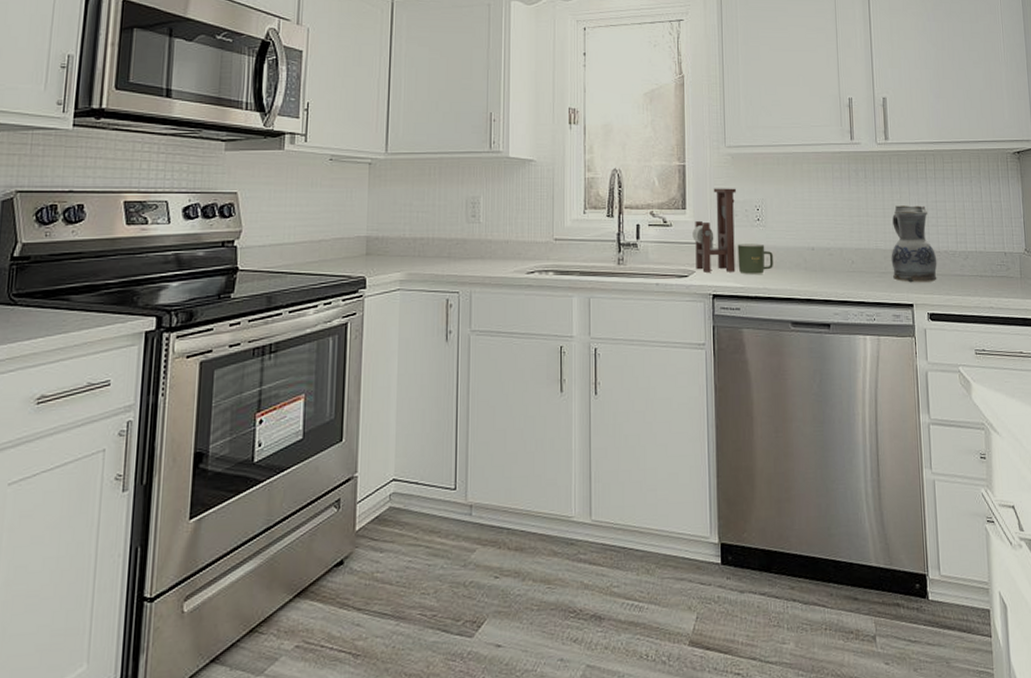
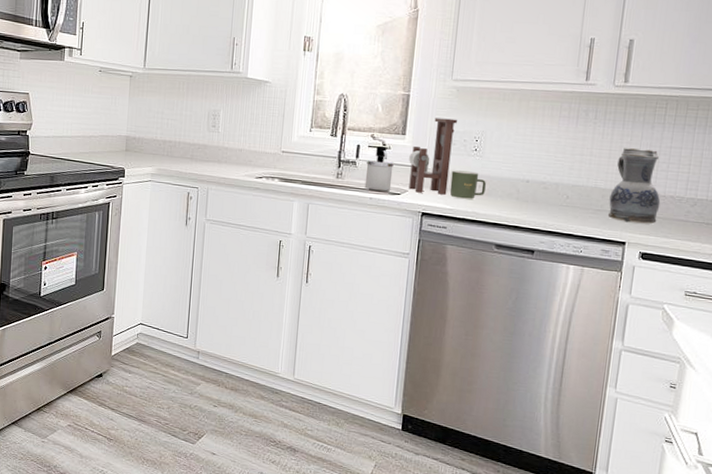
soap dispenser: none [648,224,678,275] -> present [364,146,394,191]

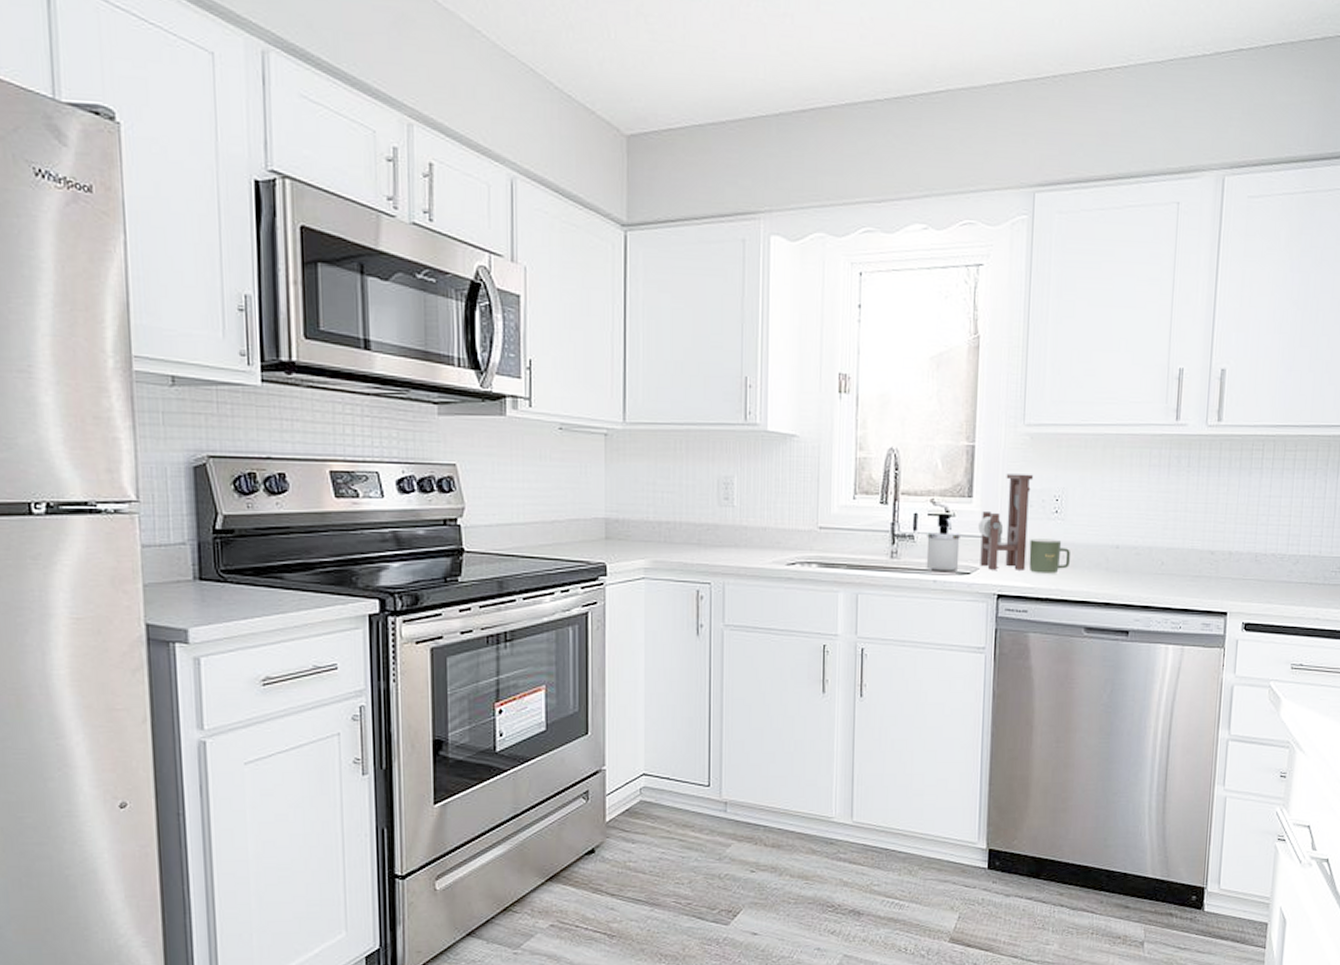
ceramic jug: present [607,148,661,225] -> none [1206,500,1262,590]

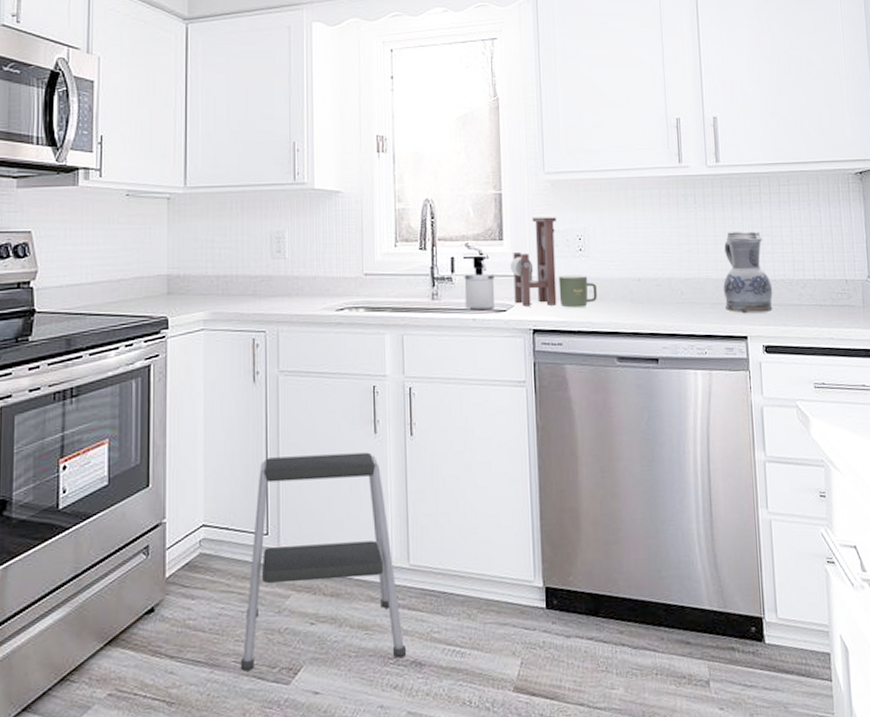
step stool: none [680,711,846,911] -> present [240,452,407,671]
ceramic jug: none [1206,500,1262,590] -> present [723,231,773,315]

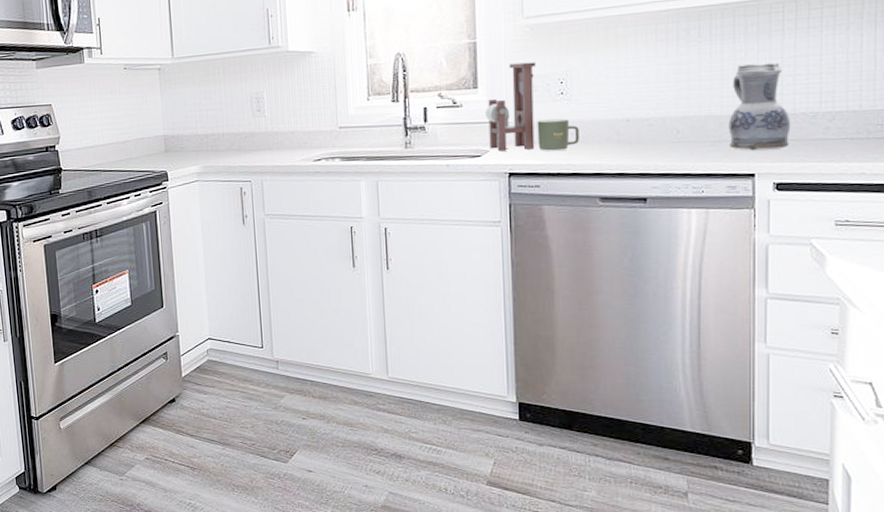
step stool: present [240,452,407,671] -> none [246,283,388,451]
soap dispenser: present [464,256,495,310] -> none [437,105,470,156]

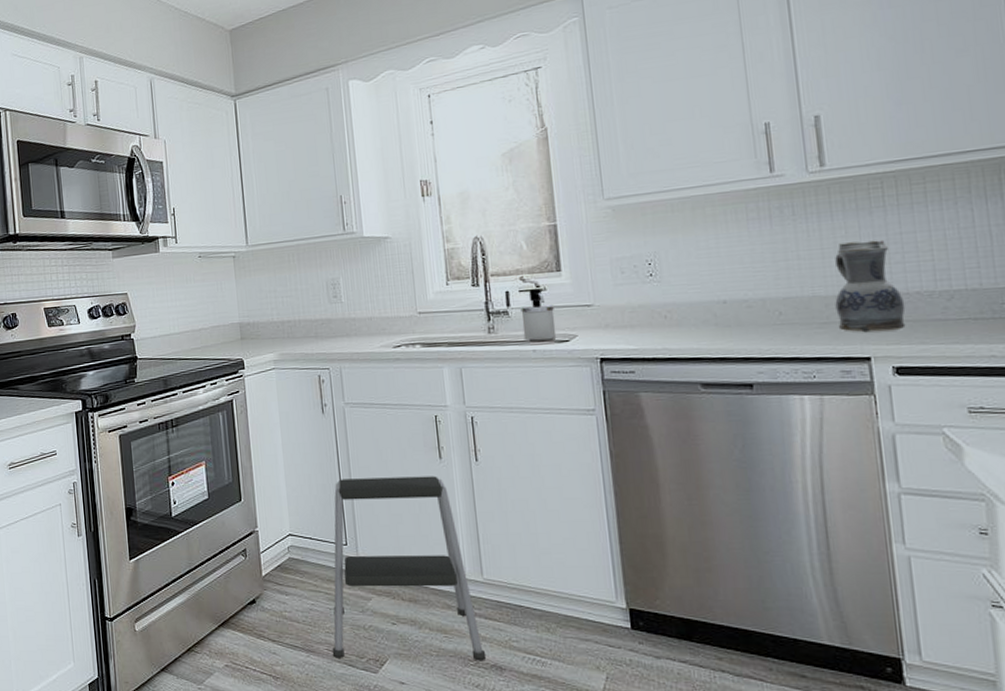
step stool: none [246,283,388,451] -> present [332,476,487,661]
soap dispenser: none [437,105,470,156] -> present [520,289,557,341]
paper towel holder: present [485,62,535,151] -> none [571,243,626,336]
mug: present [537,118,579,152] -> none [626,301,674,337]

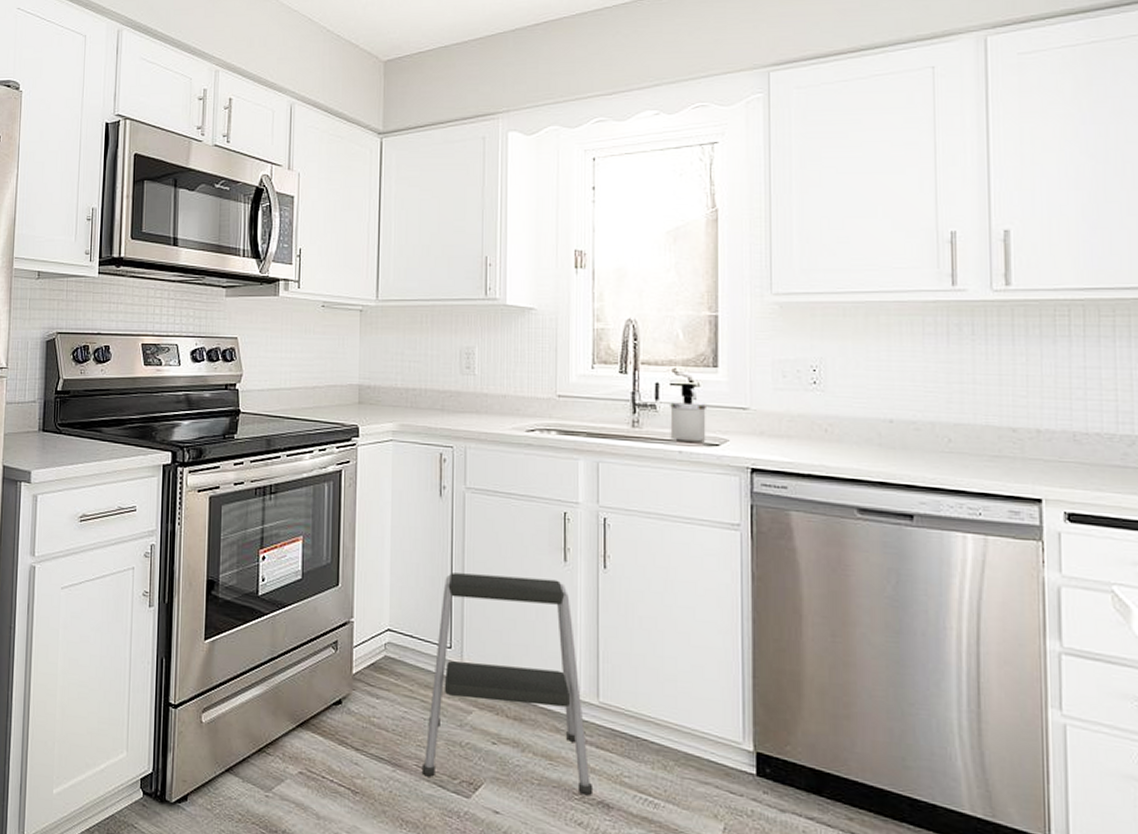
ceramic jug: present [835,239,906,333] -> none [1009,371,1083,475]

